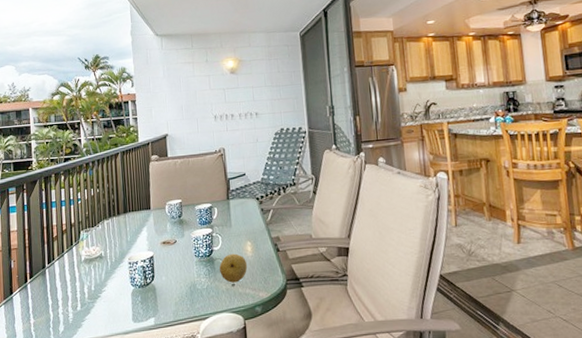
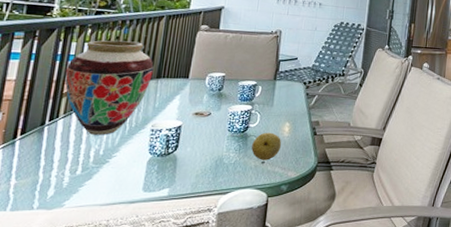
vase: none [51,181,120,273] -> present [65,40,154,135]

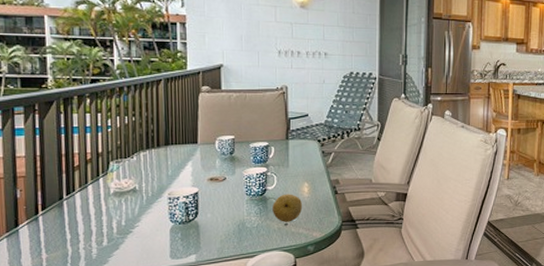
vase: present [65,40,154,135] -> none [72,109,160,206]

